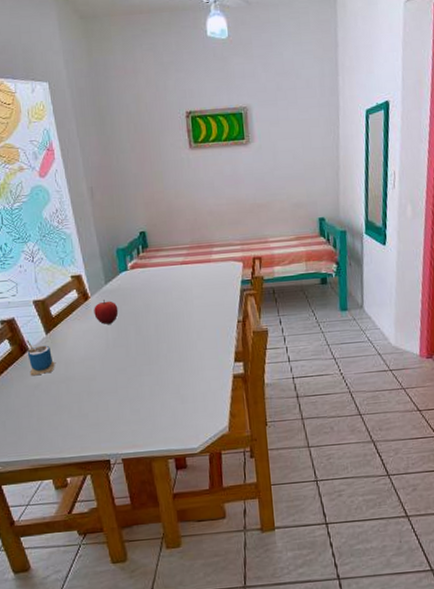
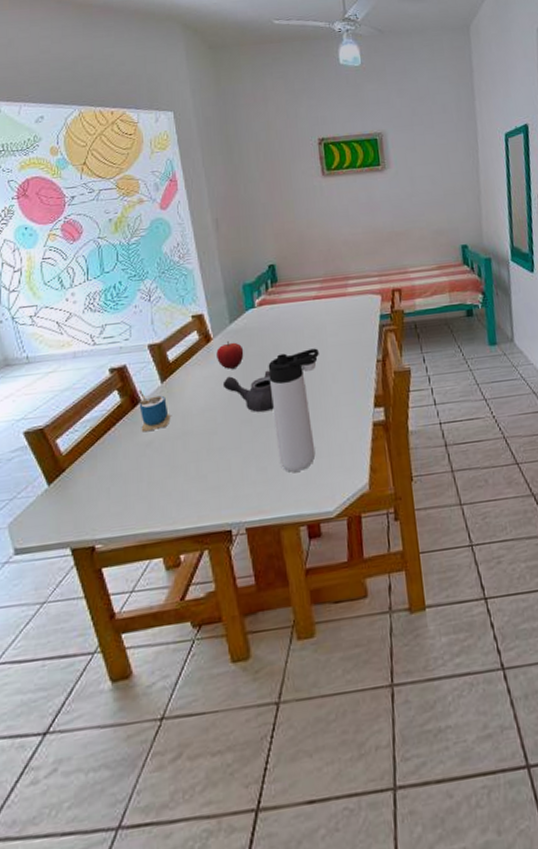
teapot: none [100,326,145,363] -> present [222,370,274,413]
thermos bottle: none [140,308,186,414] -> present [268,348,319,472]

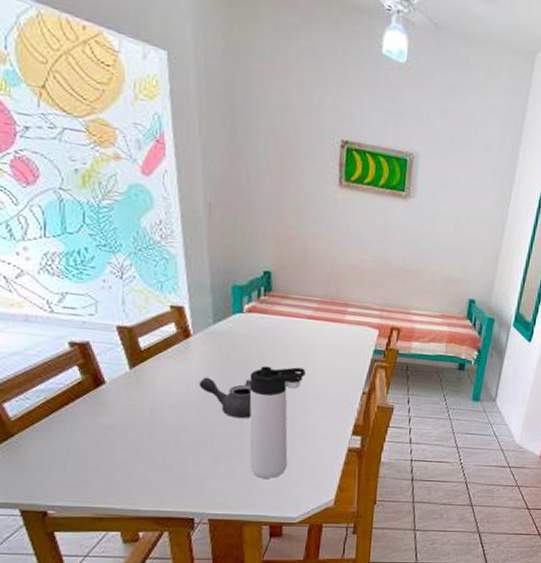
cup: present [139,390,171,432] -> none [102,371,138,415]
fruit: present [216,341,244,369] -> none [195,341,226,370]

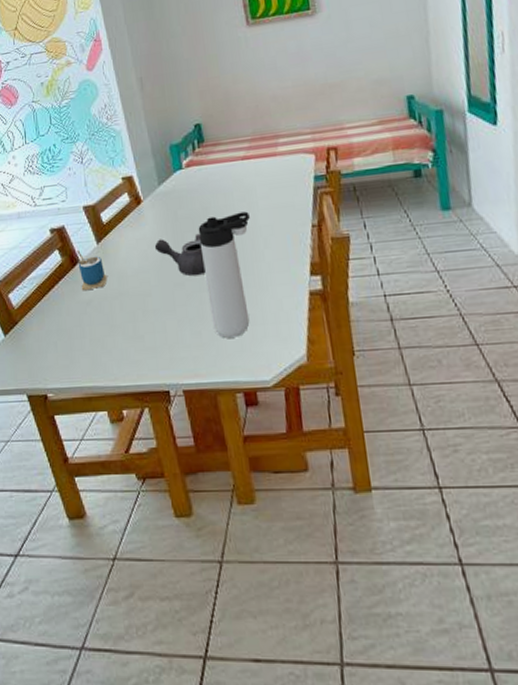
cup: none [102,371,138,415] -> present [77,250,107,291]

